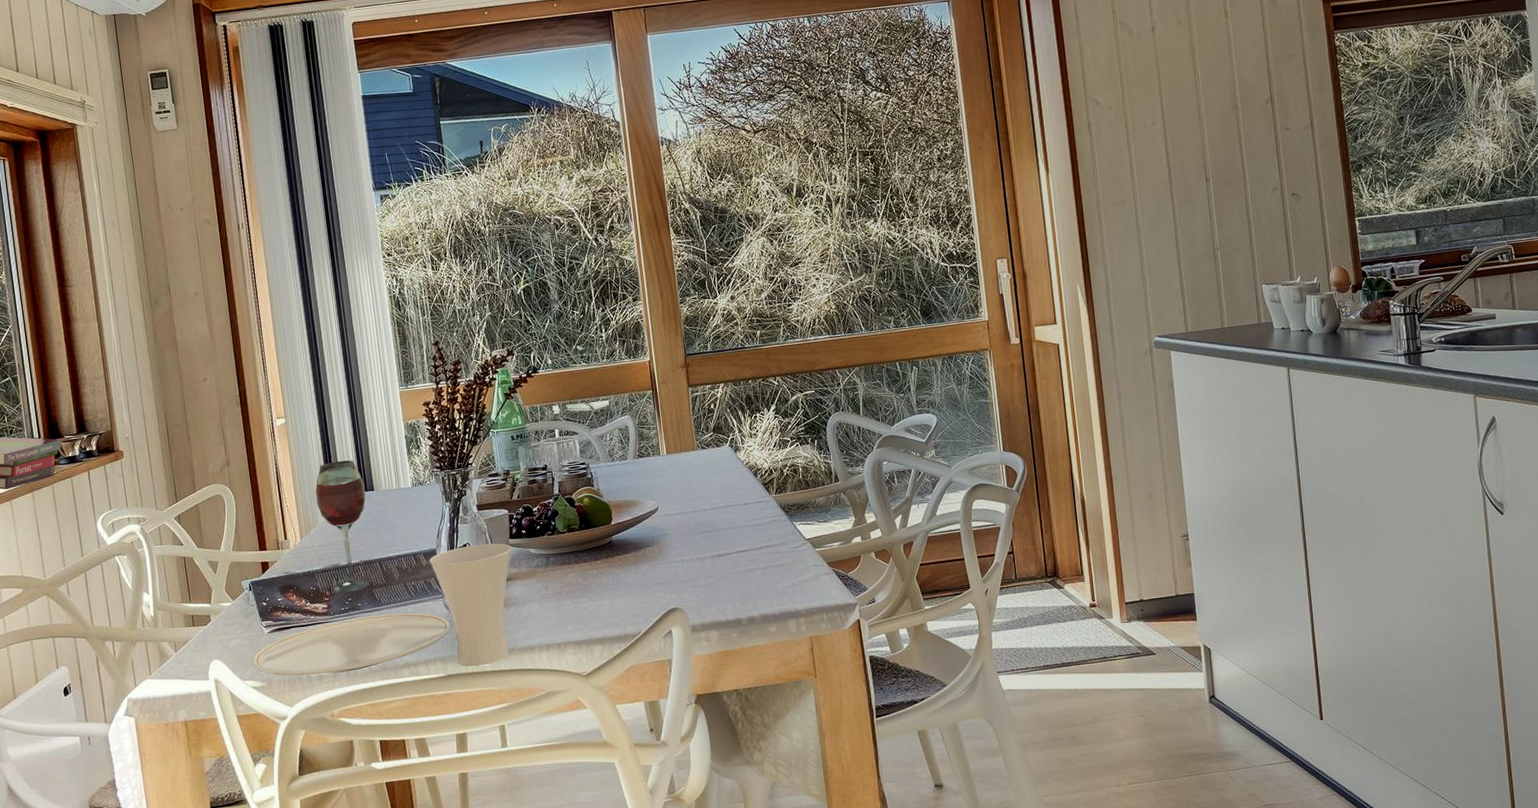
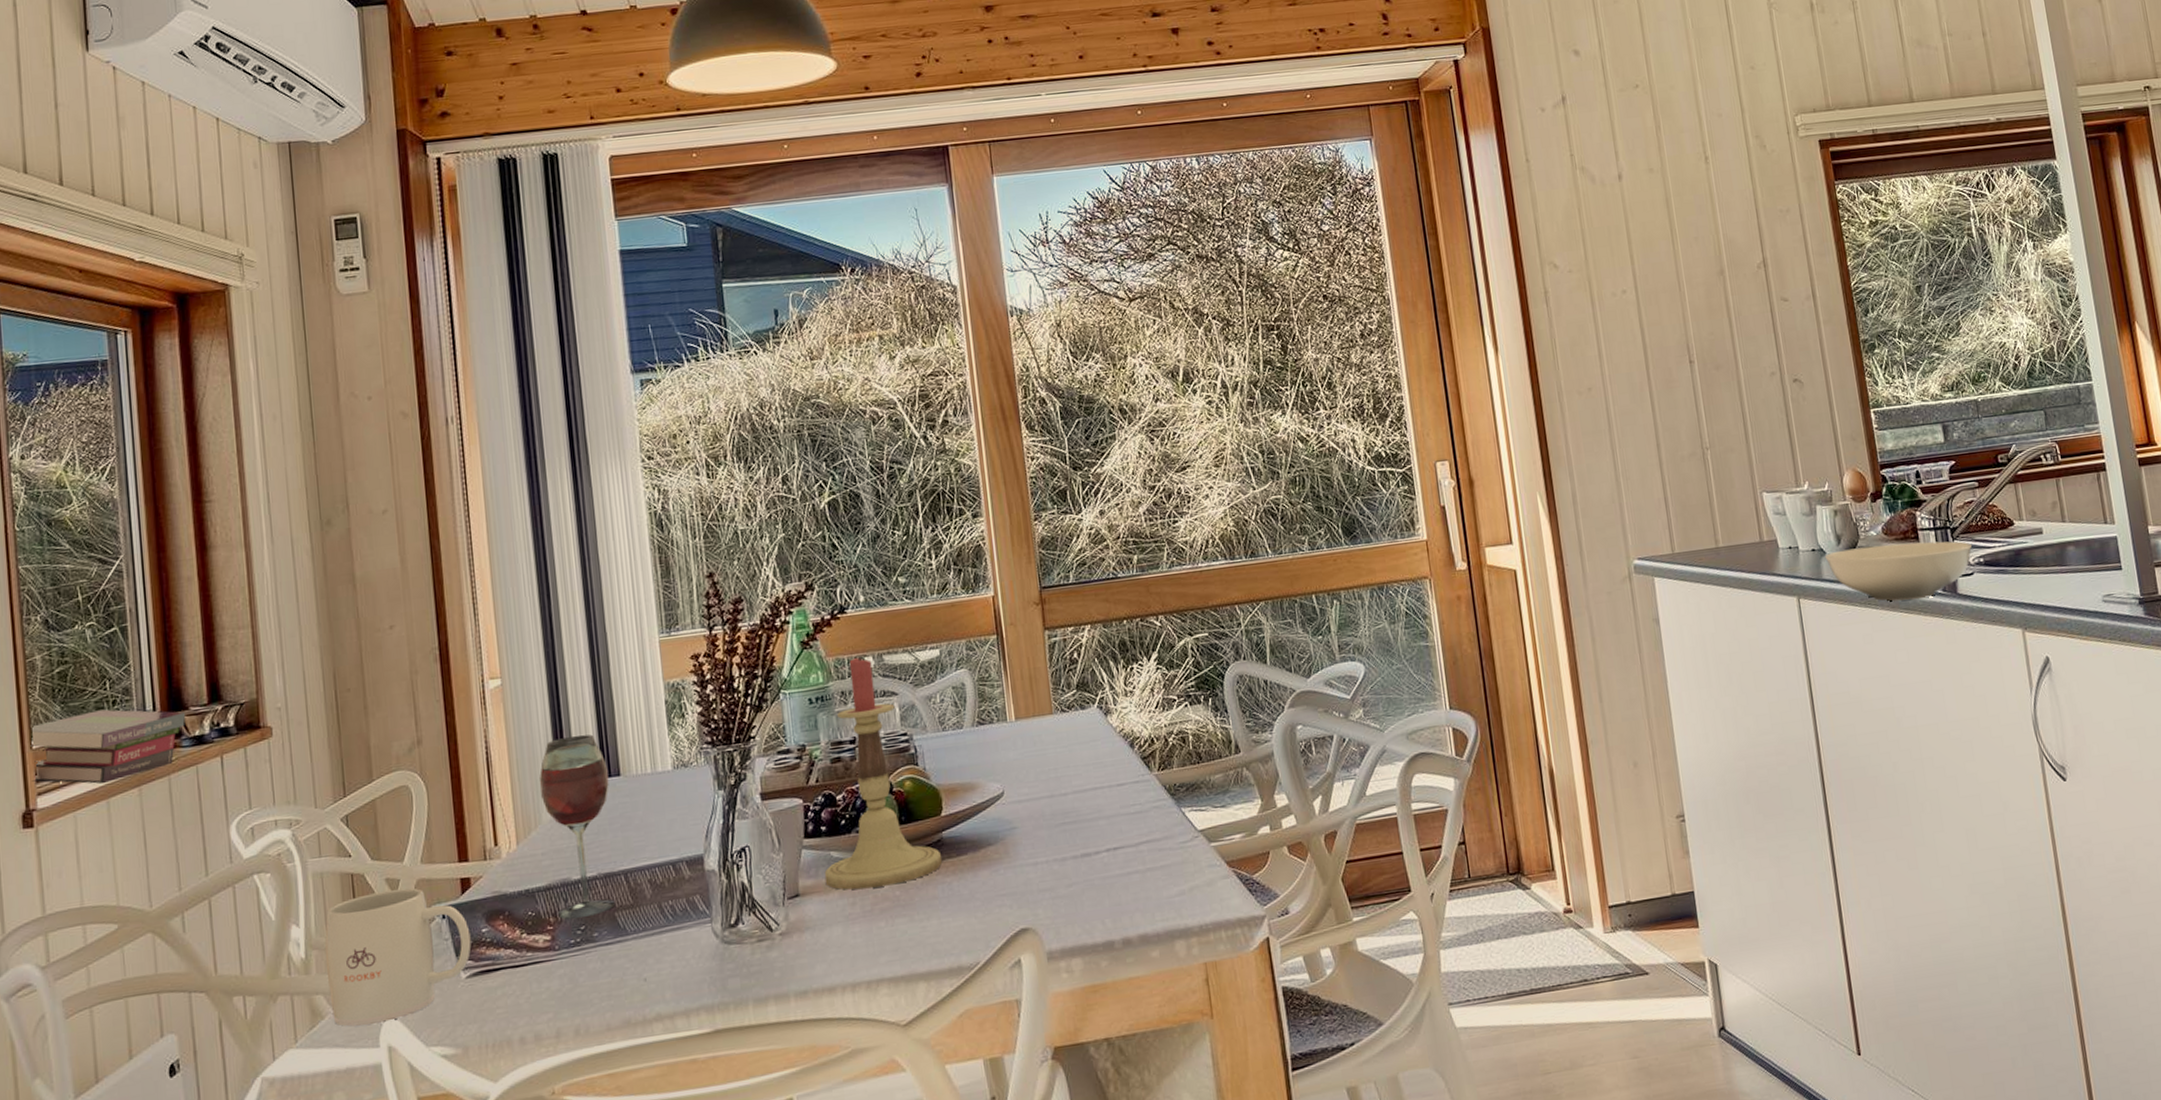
mug: none [167,568,271,665] -> present [324,888,472,1027]
plate: present [252,612,450,676] -> none [442,944,721,1039]
cup: present [428,543,513,667] -> none [693,845,808,1018]
candlestick: none [525,405,613,577] -> present [824,656,943,890]
bowl: none [1311,324,1435,372] -> present [1824,541,1972,602]

